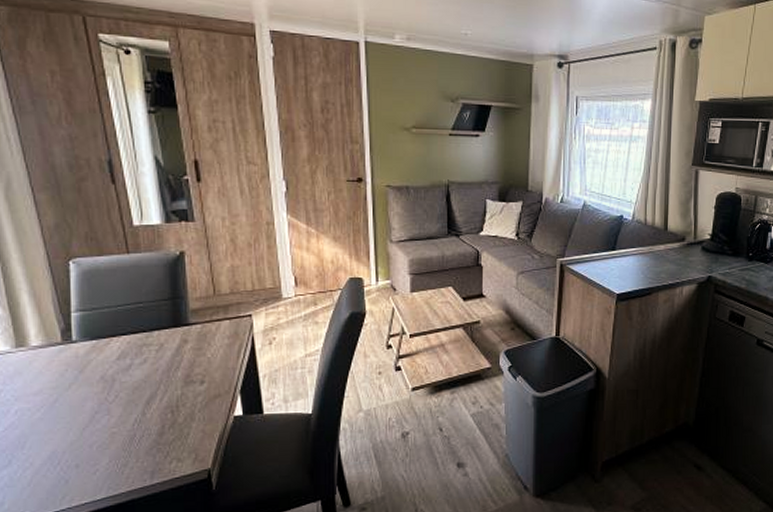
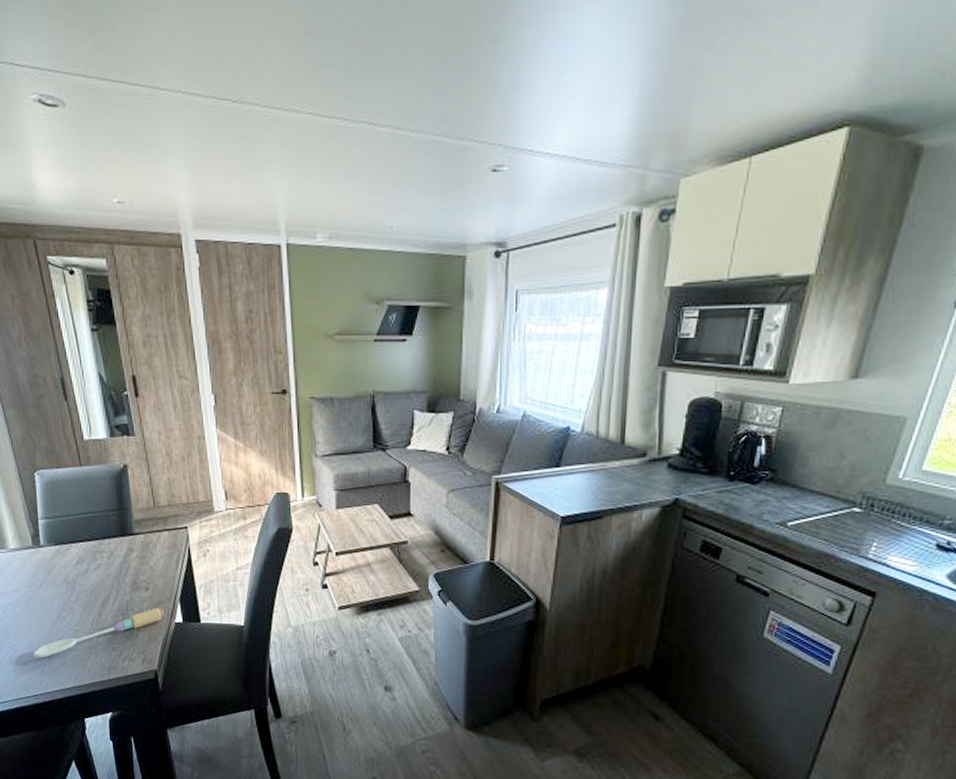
spoon: none [55,401,223,469] -> present [33,607,165,658]

